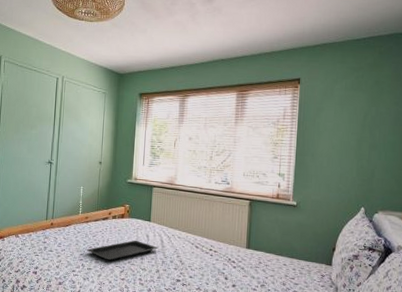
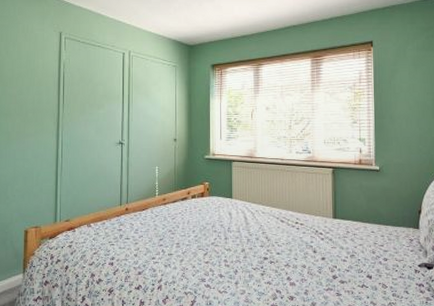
serving tray: present [86,240,159,261] -> none [166,219,243,244]

